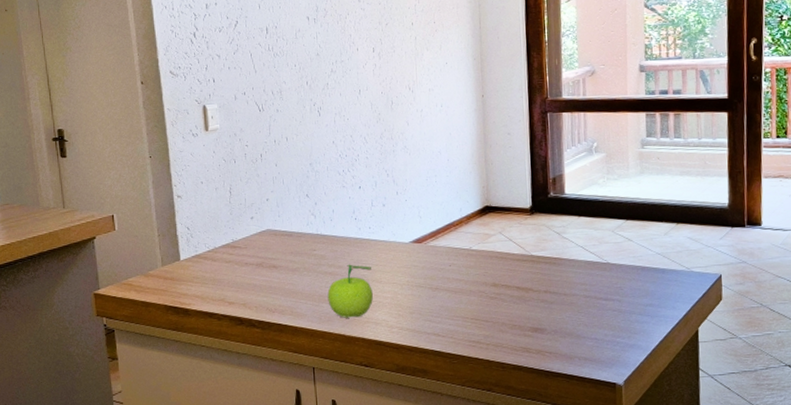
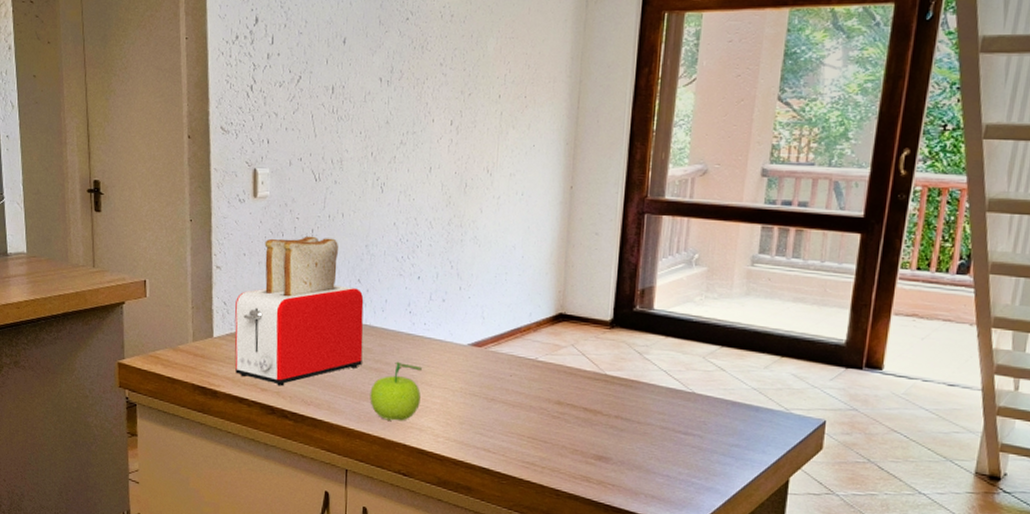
toaster: none [198,160,318,298] -> present [234,236,364,387]

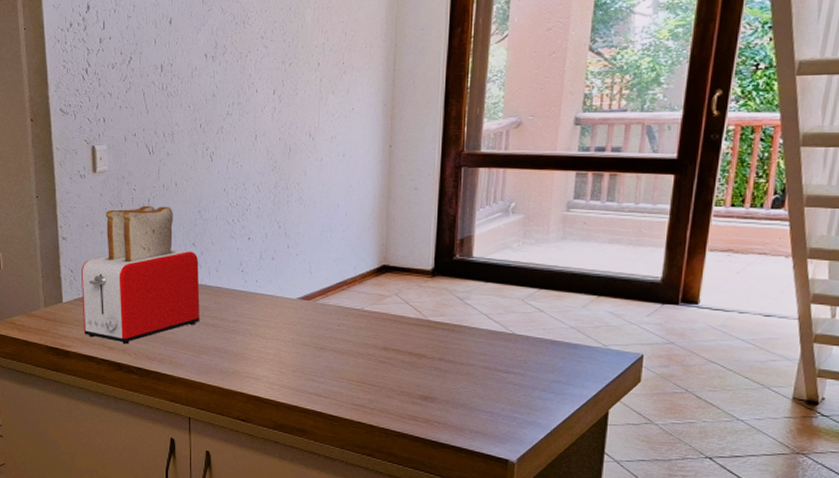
fruit: present [370,361,422,421] -> none [208,317,255,372]

